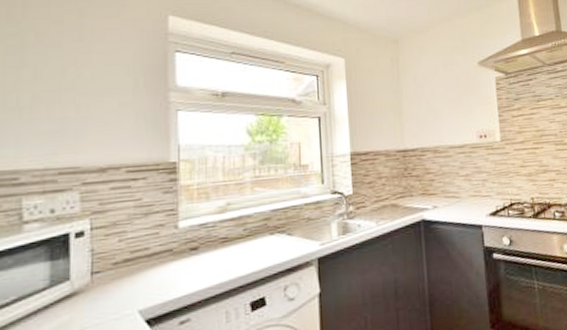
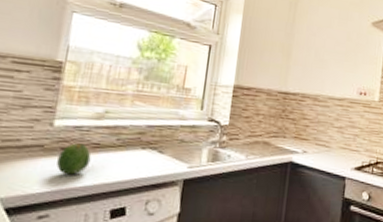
fruit: none [189,240,221,275] -> present [56,143,91,175]

